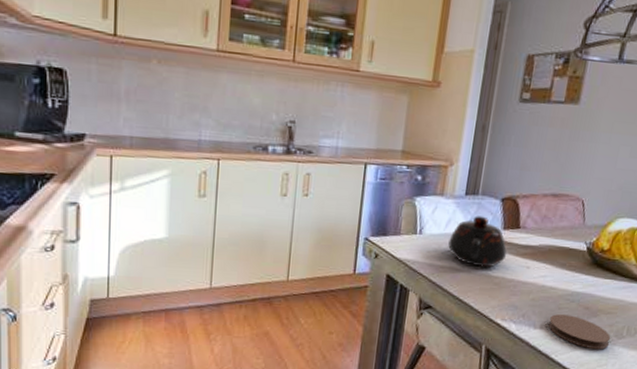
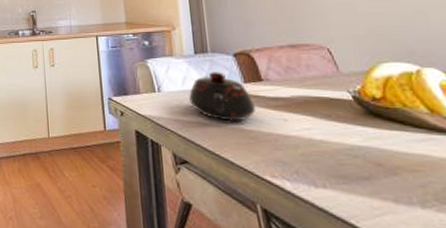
coaster: present [548,314,611,350] -> none [332,171,431,217]

